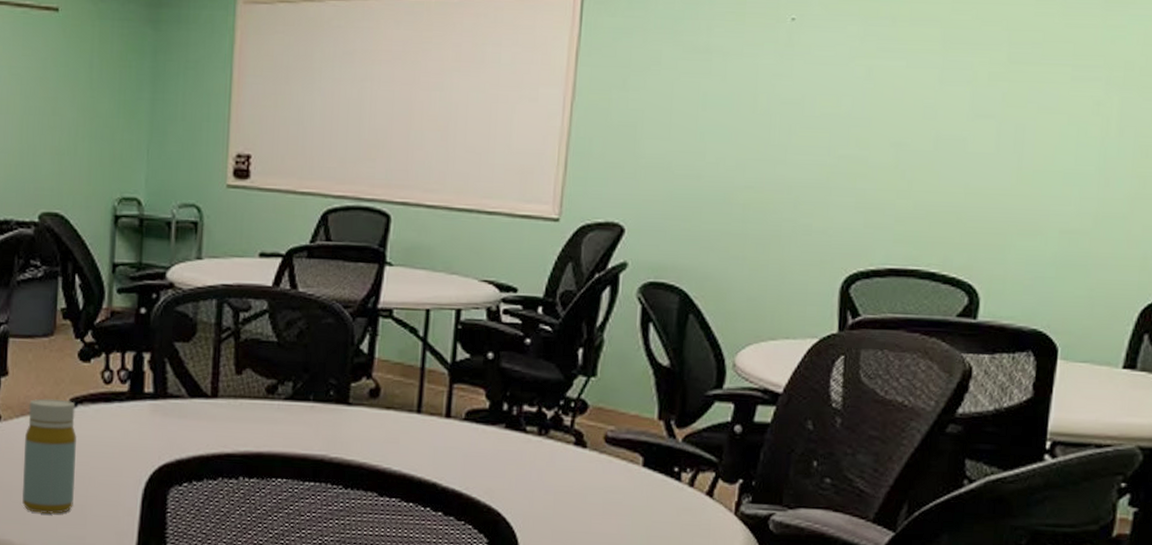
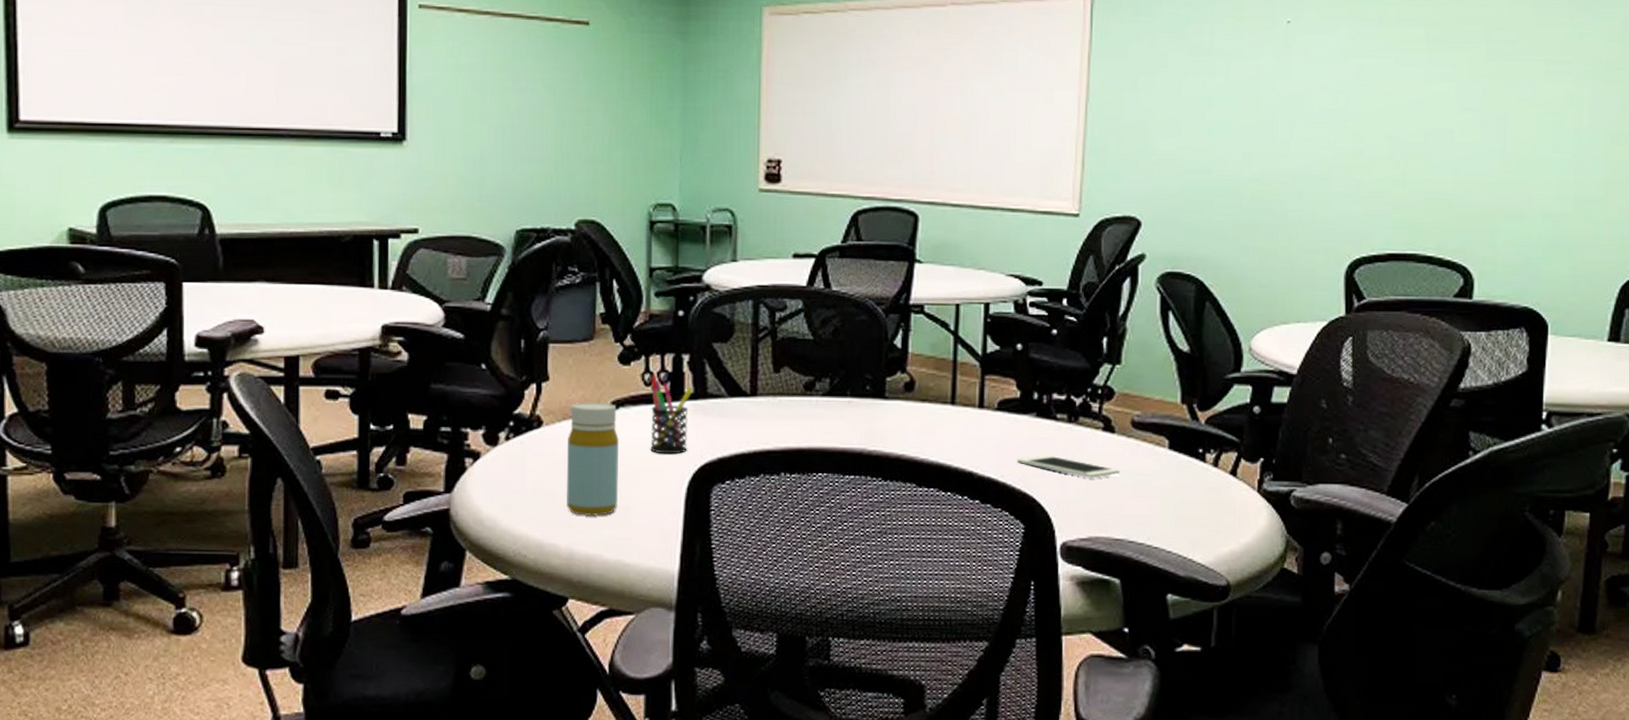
pen holder: none [108,373,154,455] -> present [650,375,694,454]
cell phone: none [482,468,590,494] -> present [1016,455,1120,478]

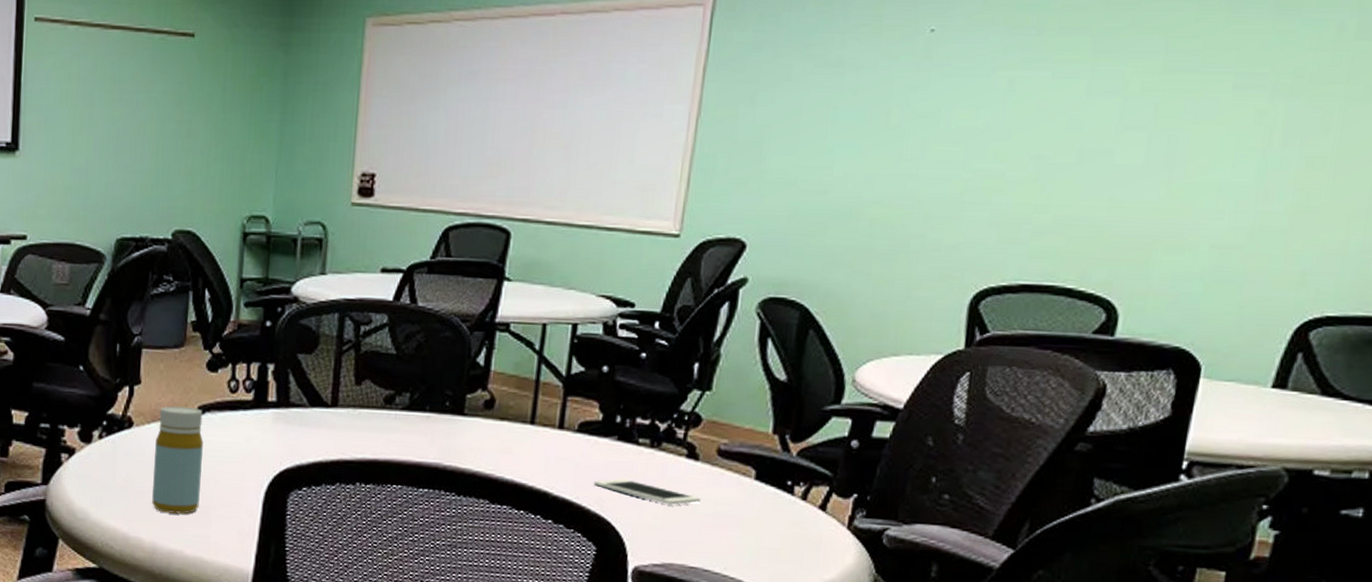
pen holder: present [650,375,694,454] -> none [232,383,277,460]

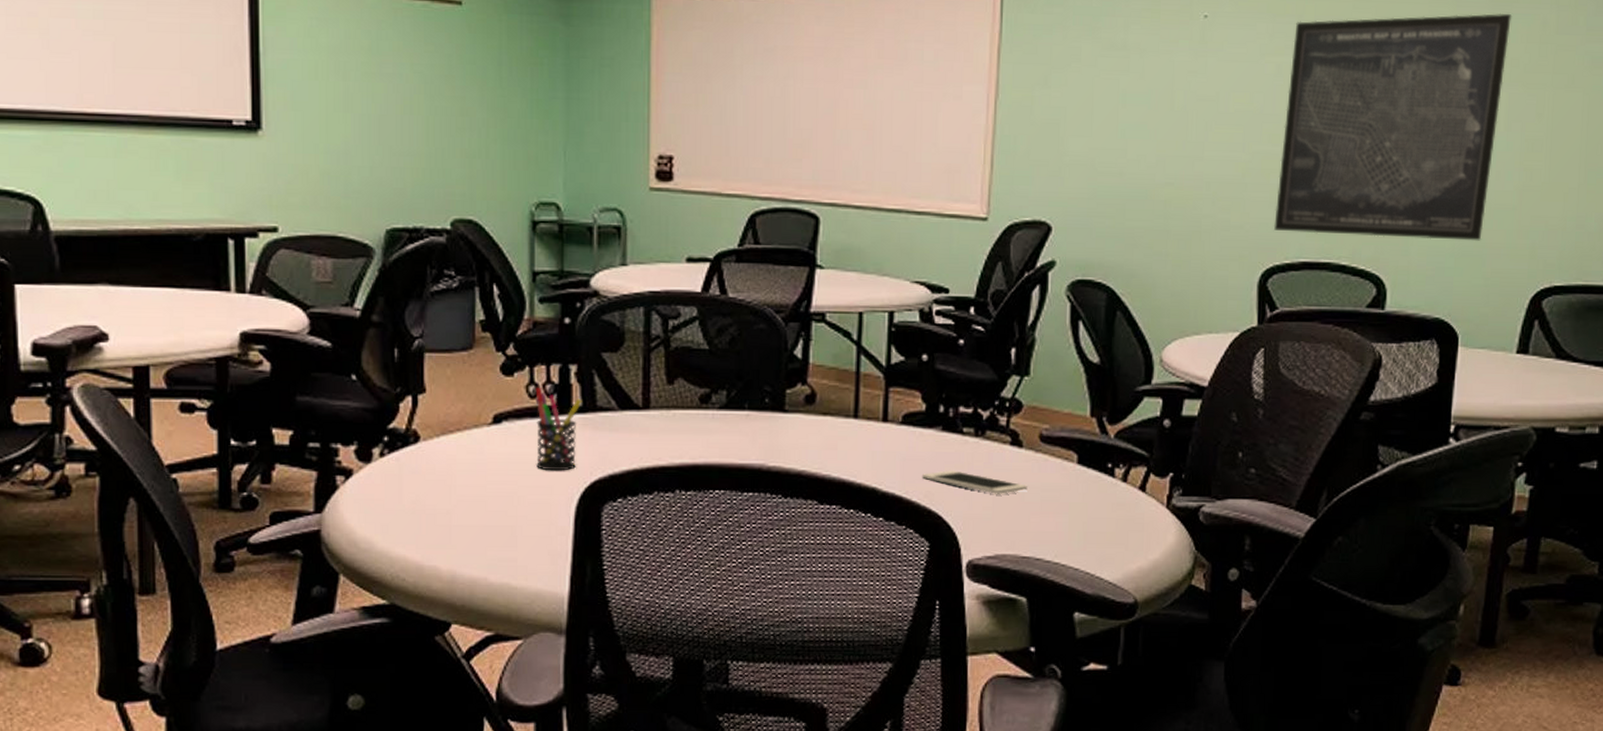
bottle: present [152,406,203,514] -> none [447,416,504,536]
pen holder: none [232,383,277,460] -> present [535,387,582,471]
wall art: none [992,18,1301,266] -> present [1274,13,1512,241]

